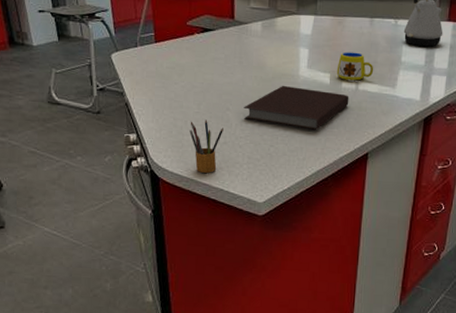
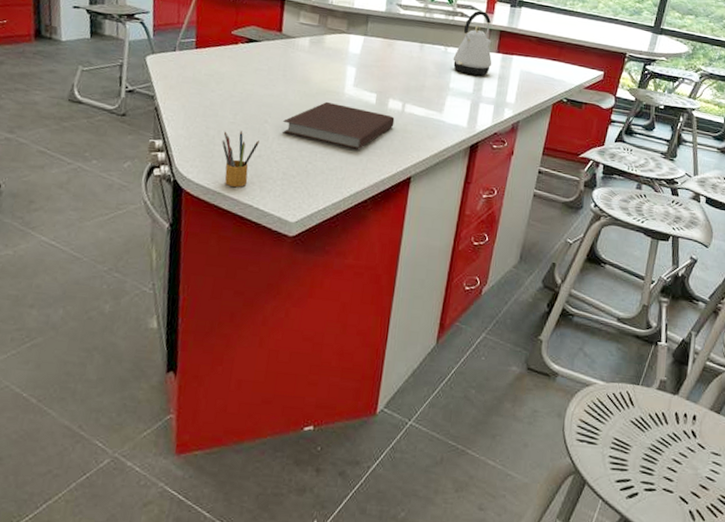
mug: present [336,52,374,83] -> none [383,73,422,106]

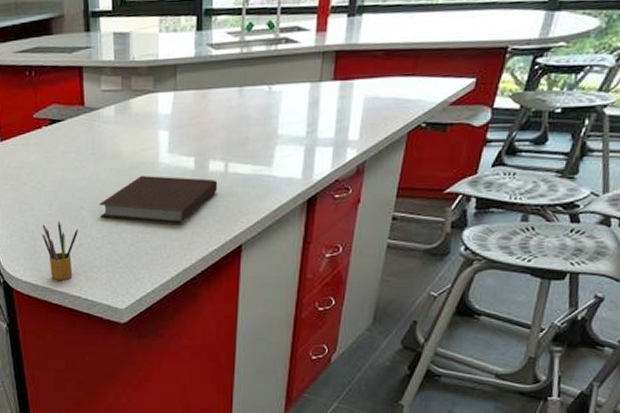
kettle: present [453,10,492,76] -> none [279,30,328,114]

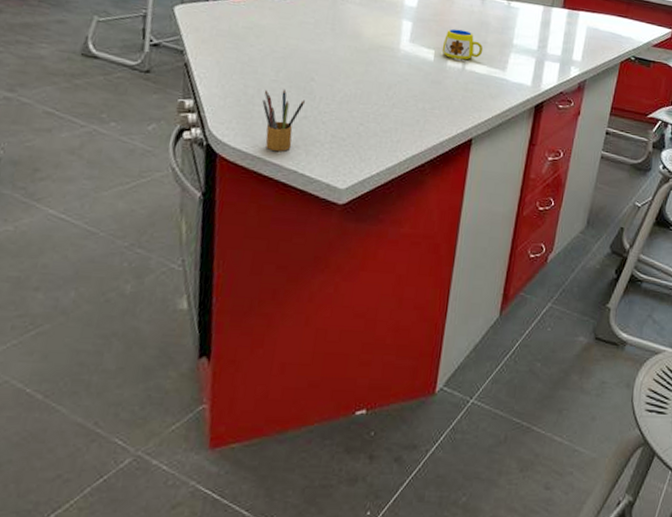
notebook: present [99,175,218,224] -> none [330,58,455,111]
mug: none [202,129,246,165] -> present [442,28,484,63]

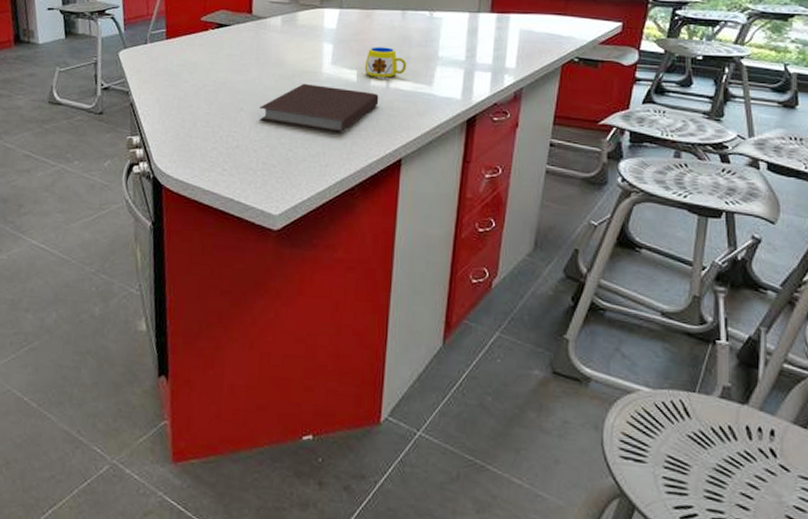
pencil box: present [262,89,305,151] -> none [198,121,236,181]
notebook: none [330,58,455,111] -> present [258,83,379,134]

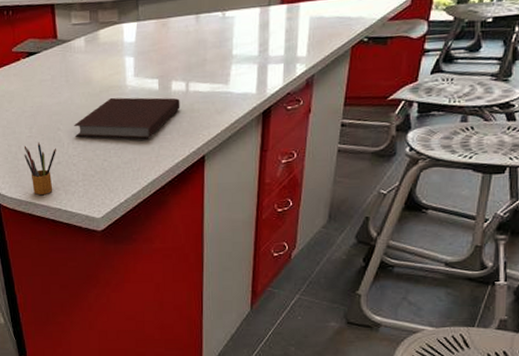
pencil box: none [198,121,236,181] -> present [24,142,56,195]
mug: present [364,46,407,81] -> none [164,52,204,85]

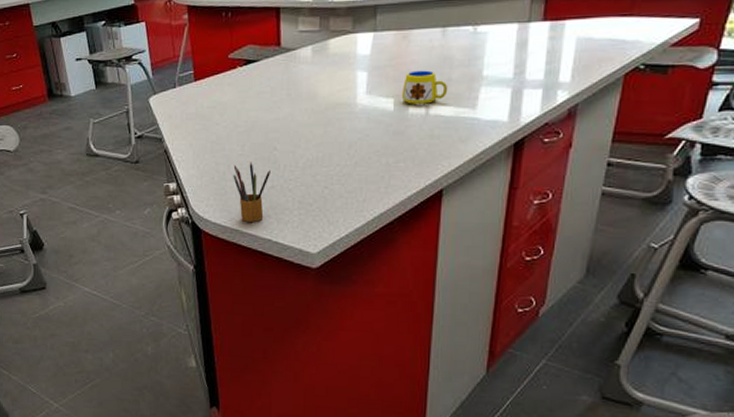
notebook: present [74,97,180,140] -> none [292,116,418,167]
mug: none [164,52,204,85] -> present [401,70,448,107]

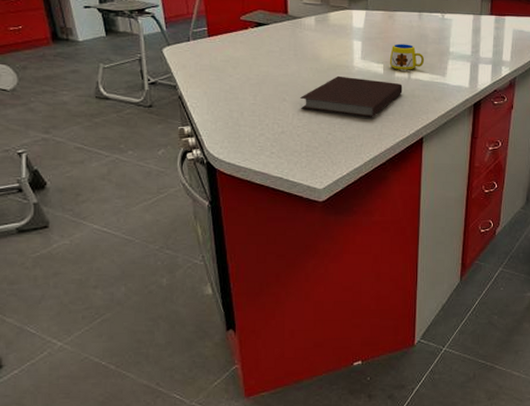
pencil box: present [233,162,270,222] -> none [246,110,280,162]
notebook: none [292,116,418,167] -> present [300,75,403,118]

